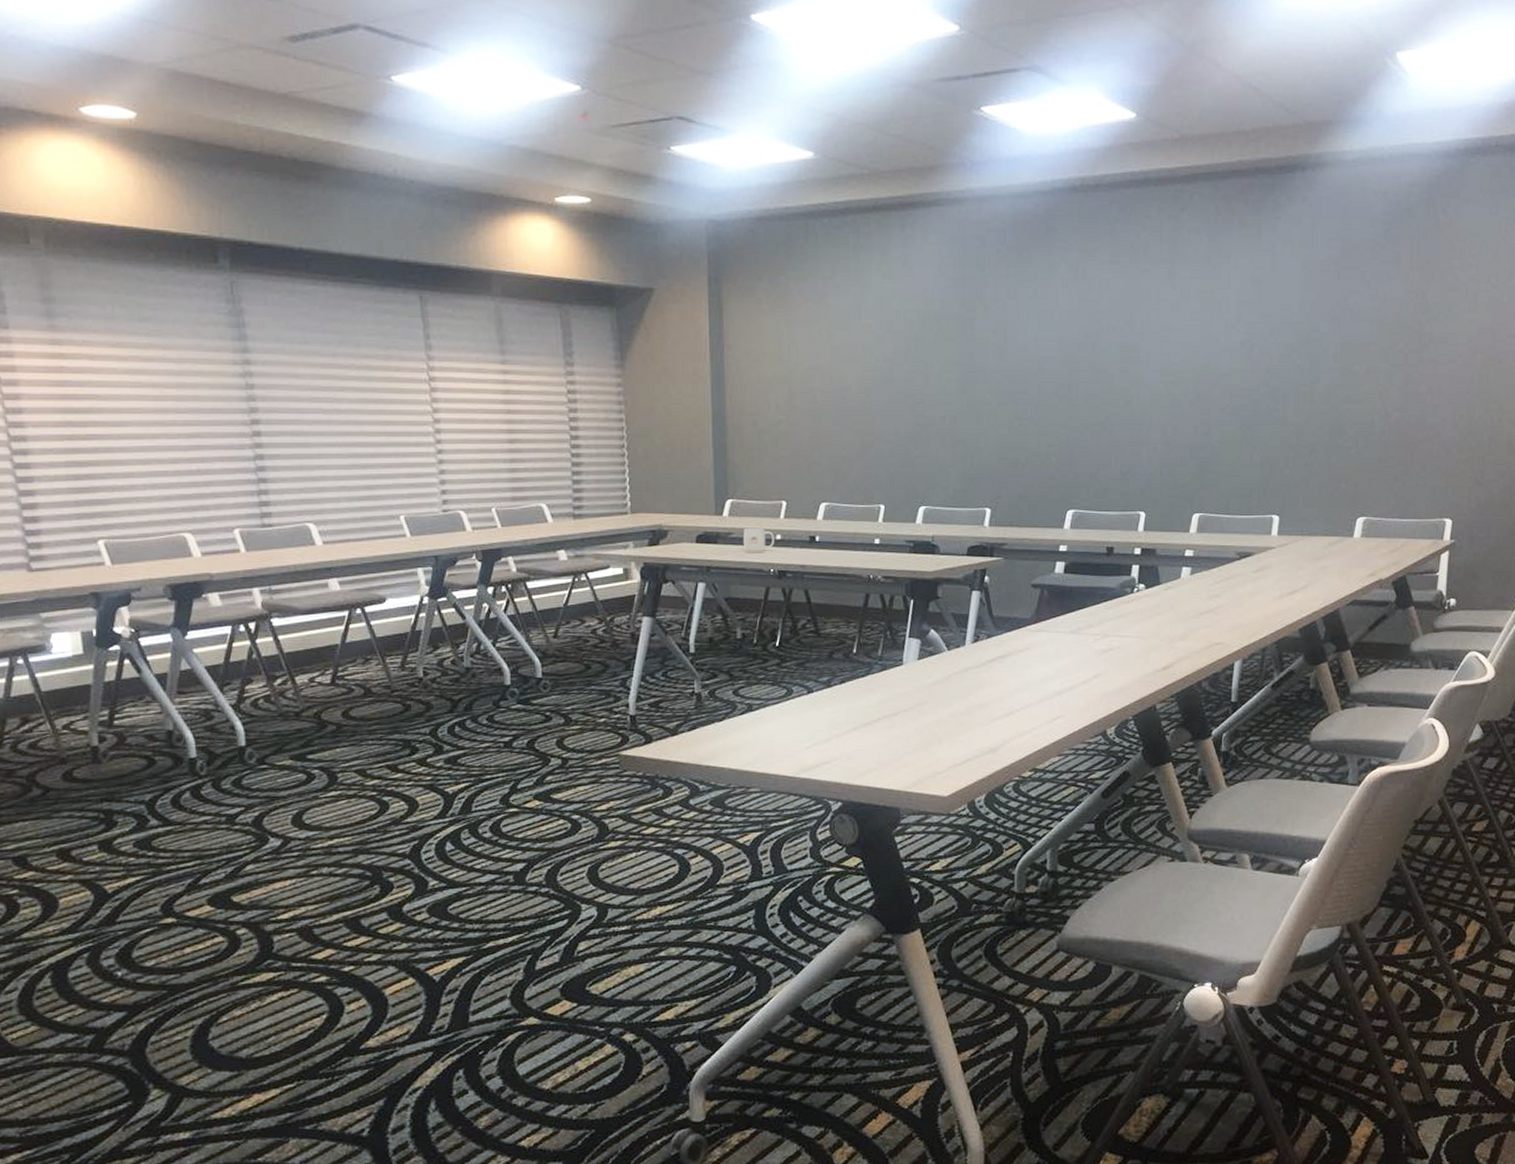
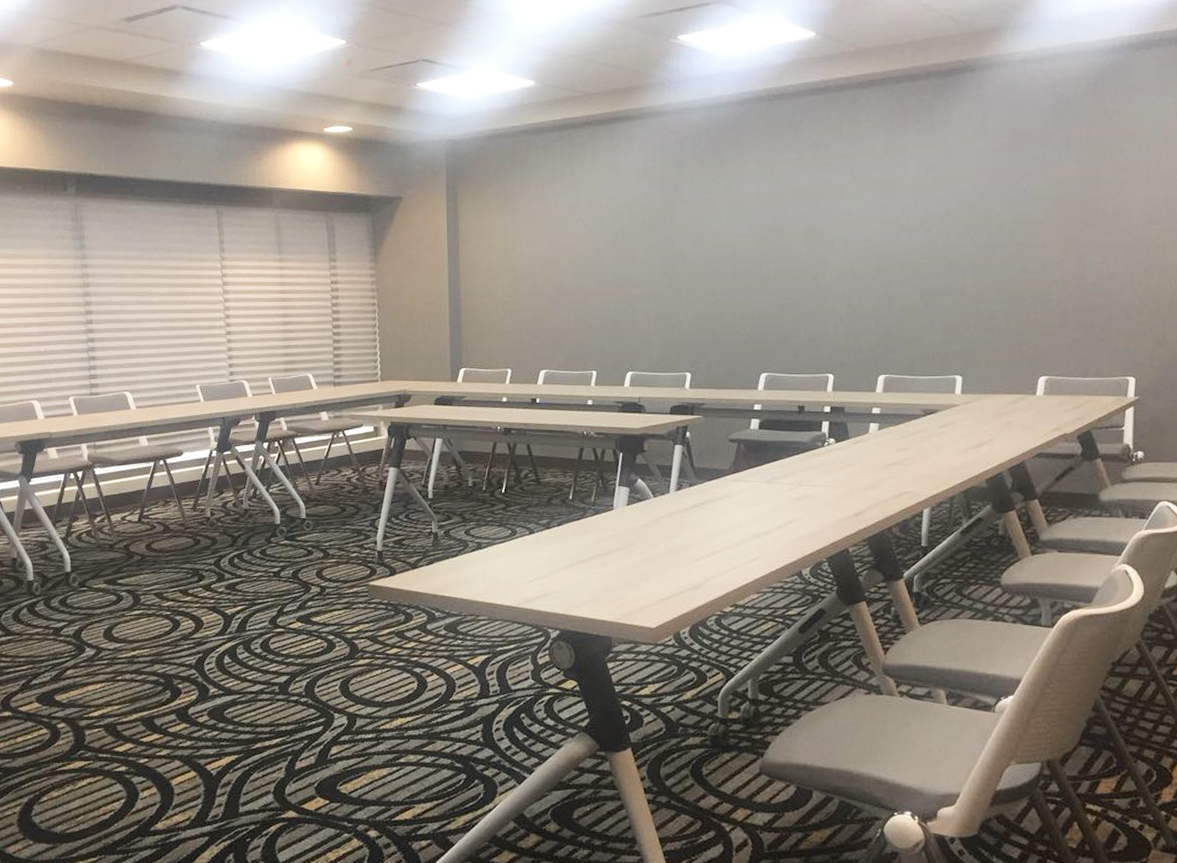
mug: present [743,527,774,554] -> none [474,391,501,414]

